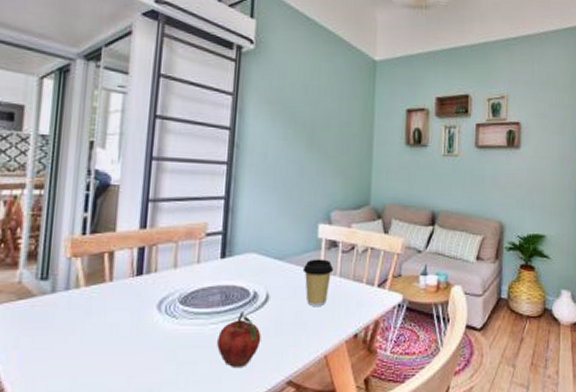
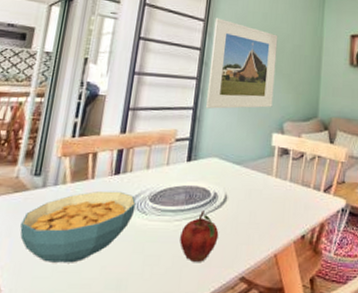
cereal bowl: none [29,294,164,375] -> present [20,191,136,263]
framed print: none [240,91,322,198] -> present [206,18,278,109]
coffee cup: present [302,259,334,307] -> none [257,164,285,209]

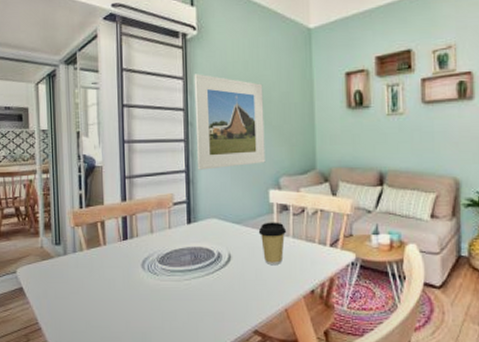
cereal bowl: present [20,191,136,263] -> none [53,255,147,319]
fruit: present [179,210,219,262] -> none [192,270,228,317]
coffee cup: none [257,164,285,209] -> present [258,222,287,266]

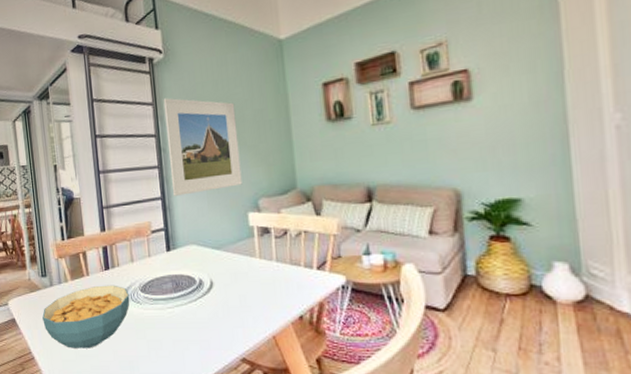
cereal bowl: none [53,255,147,319] -> present [42,285,130,348]
coffee cup: present [258,222,287,266] -> none [239,245,270,291]

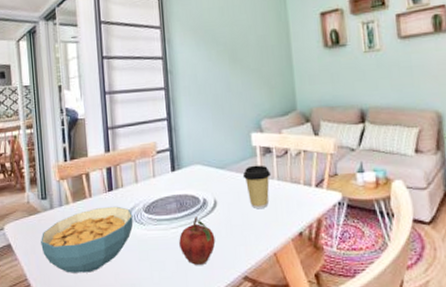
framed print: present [163,98,243,196] -> none [171,22,246,117]
fruit: none [175,297,212,345] -> present [179,217,216,265]
coffee cup: none [239,245,270,291] -> present [242,165,272,210]

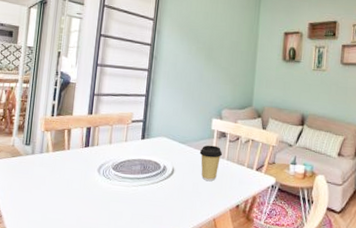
cereal bowl: present [41,206,133,273] -> none [17,159,102,213]
fruit: present [179,217,216,265] -> none [137,179,168,220]

